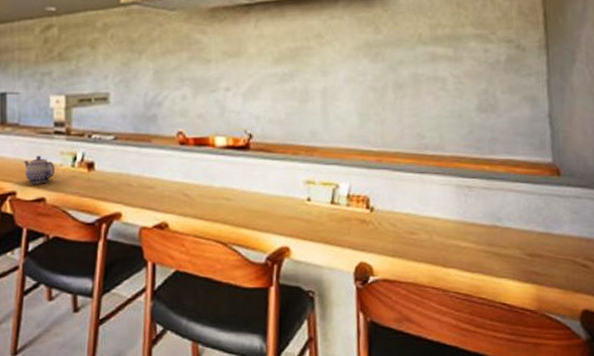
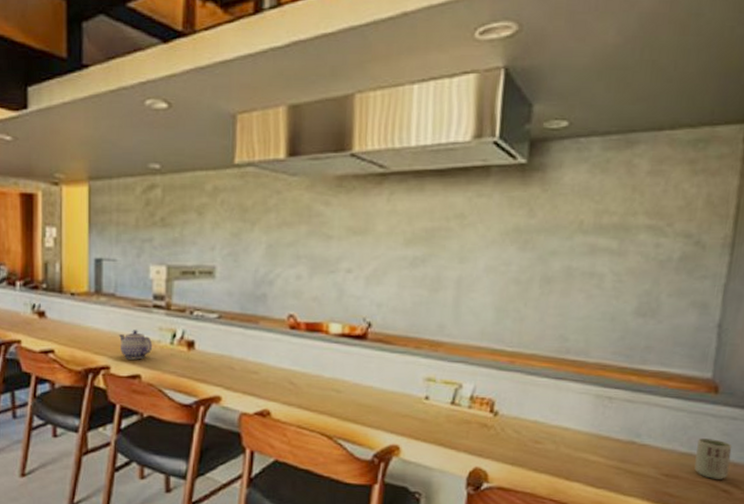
cup: none [551,217,584,255] -> present [694,438,732,479]

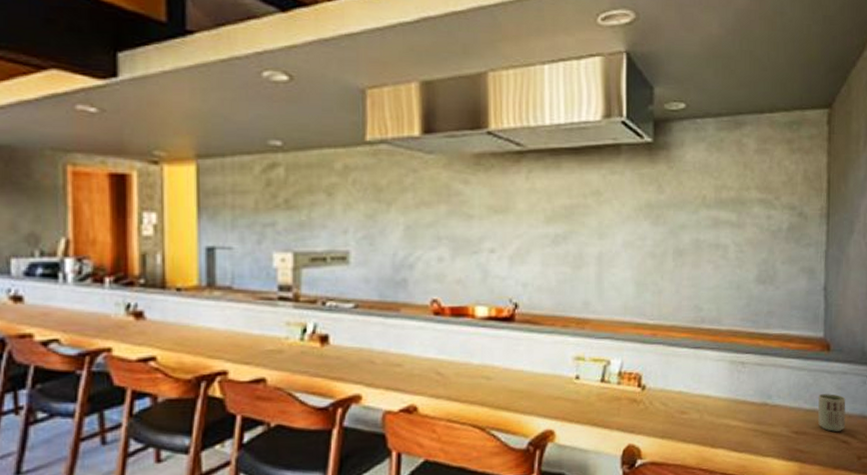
teapot: present [119,330,153,360] -> none [238,326,280,361]

